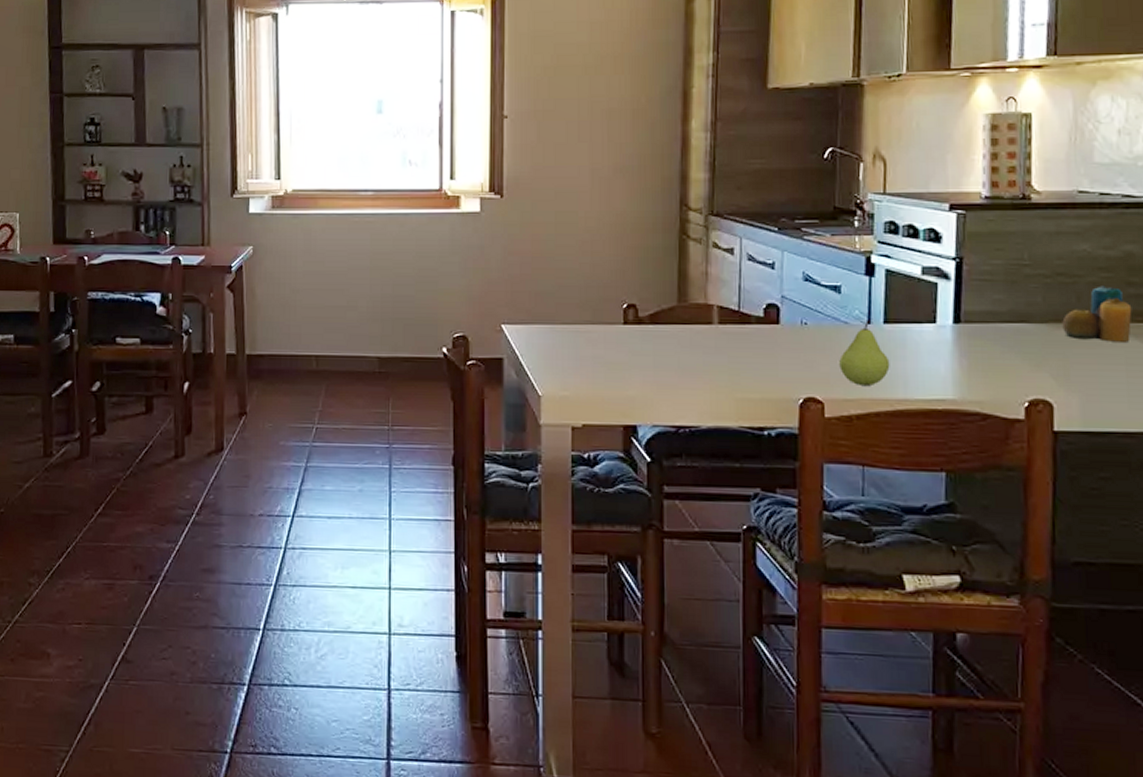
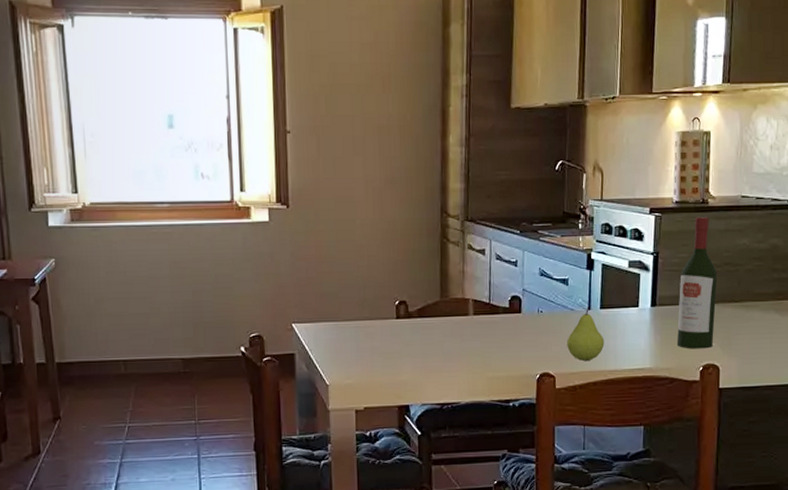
wine bottle: none [990,215,1047,380] -> present [676,216,718,349]
candle: present [1062,286,1132,342] -> none [727,272,775,316]

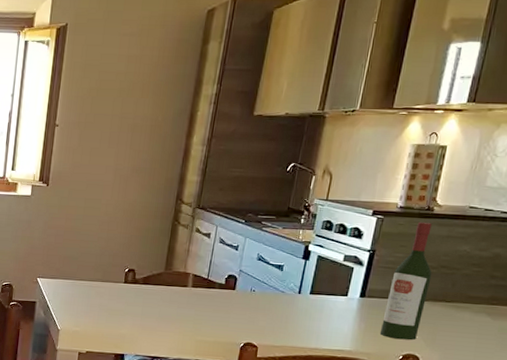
fruit: present [567,306,605,362] -> none [273,291,310,338]

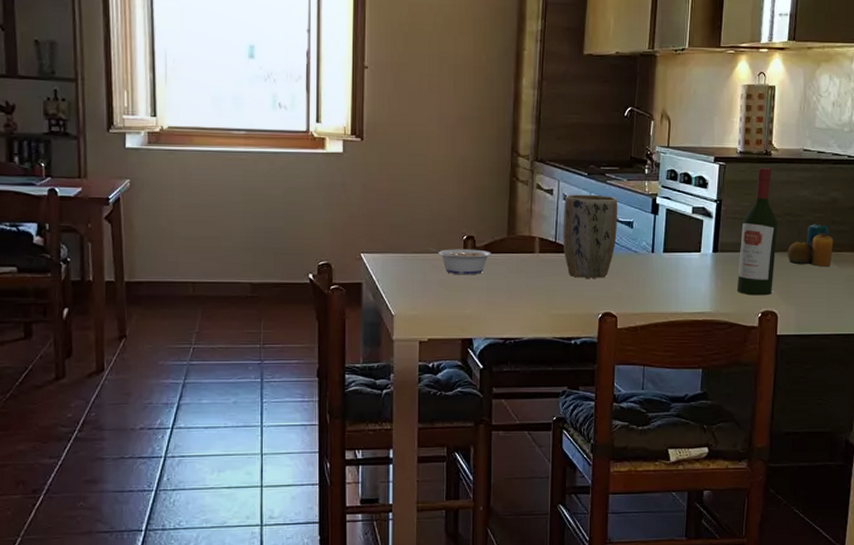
legume: none [93,276,149,302] -> present [427,247,492,275]
plant pot: none [214,238,271,313] -> present [563,194,618,278]
candle: none [437,277,491,318] -> present [787,223,834,267]

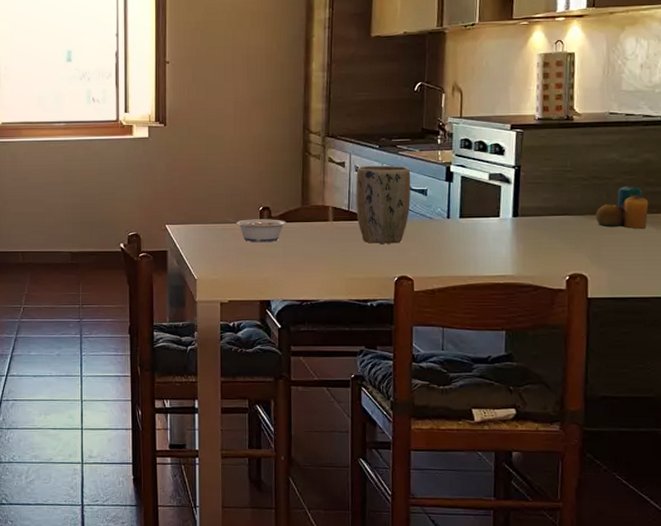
wine bottle: present [736,167,778,296] -> none [540,132,584,259]

